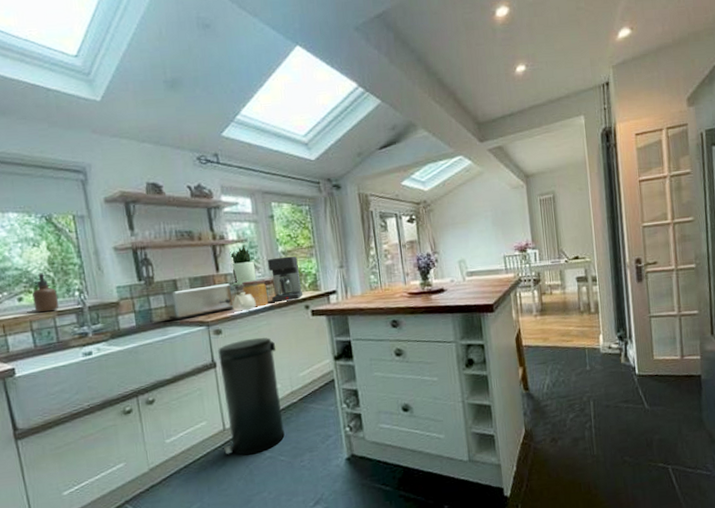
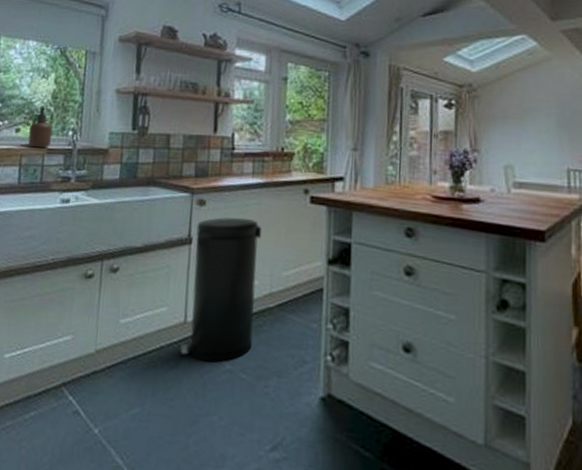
toaster: present [164,283,234,321] -> none [153,146,226,181]
planter: present [229,245,257,287] -> none [226,107,257,153]
teapot: present [232,291,256,313] -> none [223,160,250,185]
jar: present [242,279,269,307] -> none [237,148,265,182]
coffee maker: present [267,256,304,303] -> none [268,126,305,181]

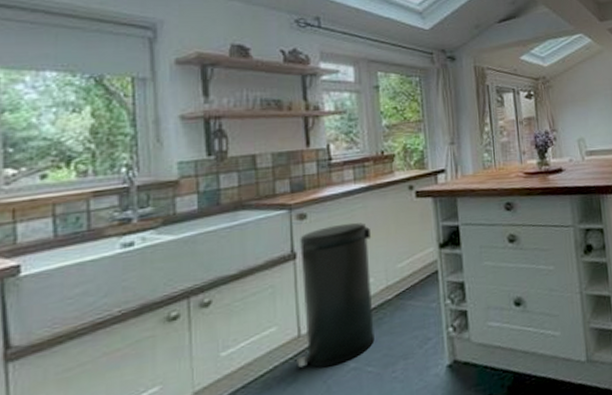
soap dispenser: present [28,106,52,148] -> none [62,144,98,193]

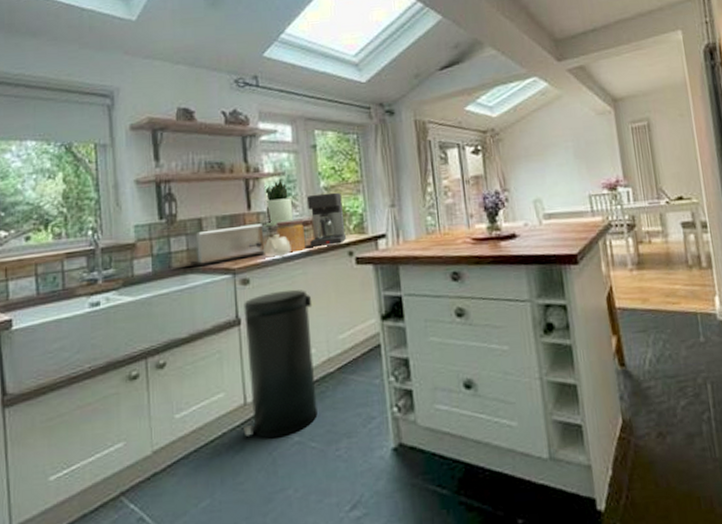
toaster: none [239,160,324,203] -> present [187,223,265,267]
teapot: none [322,169,351,194] -> present [263,233,291,259]
planter: none [323,118,354,164] -> present [263,179,294,227]
jar: none [336,155,367,188] -> present [276,218,306,253]
coffee maker: none [368,130,408,183] -> present [306,192,347,248]

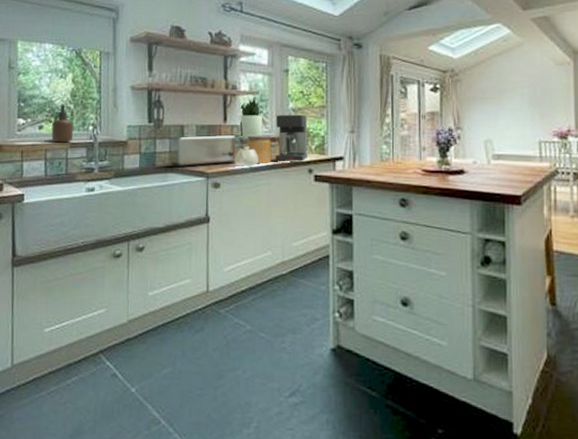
soap dispenser: none [42,208,69,254] -> present [51,104,74,143]
pedal bin: present [243,289,318,439] -> none [204,197,273,325]

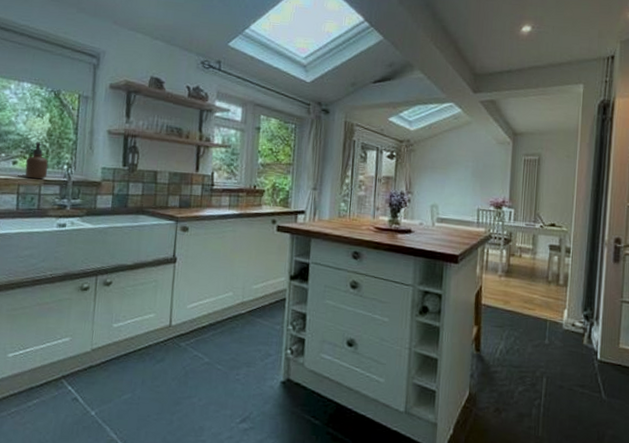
toaster: present [170,135,236,168] -> none [142,181,207,211]
teapot: present [234,146,259,168] -> none [203,194,227,215]
planter: present [236,98,263,139] -> none [207,151,233,189]
jar: present [247,135,272,164] -> none [216,185,240,213]
coffee maker: present [275,114,309,162] -> none [242,168,274,213]

